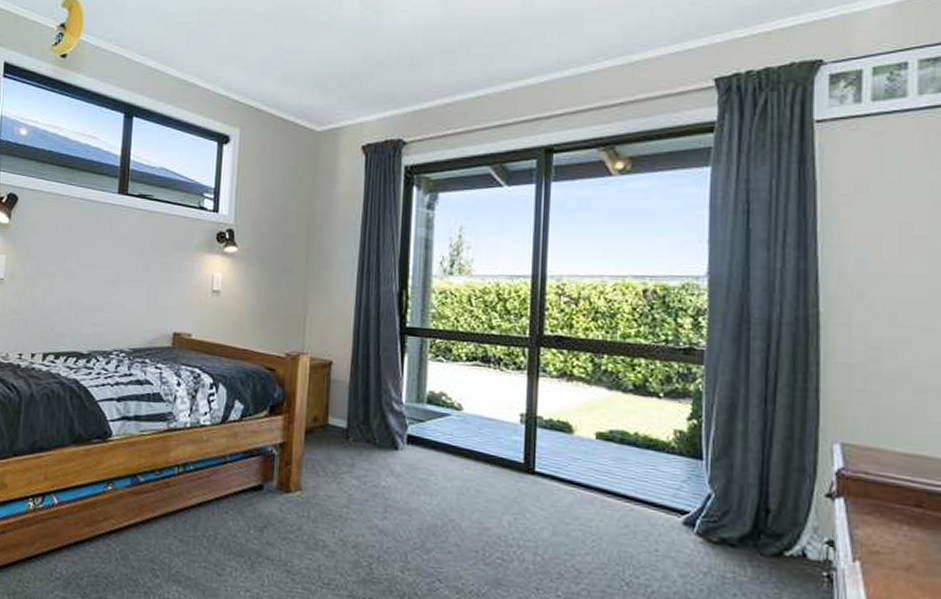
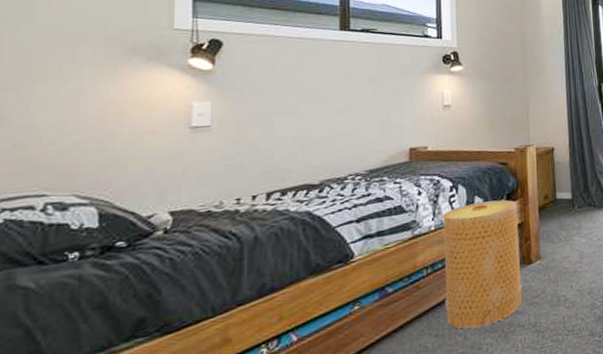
basket: none [192,407,281,548] -> present [442,199,522,329]

